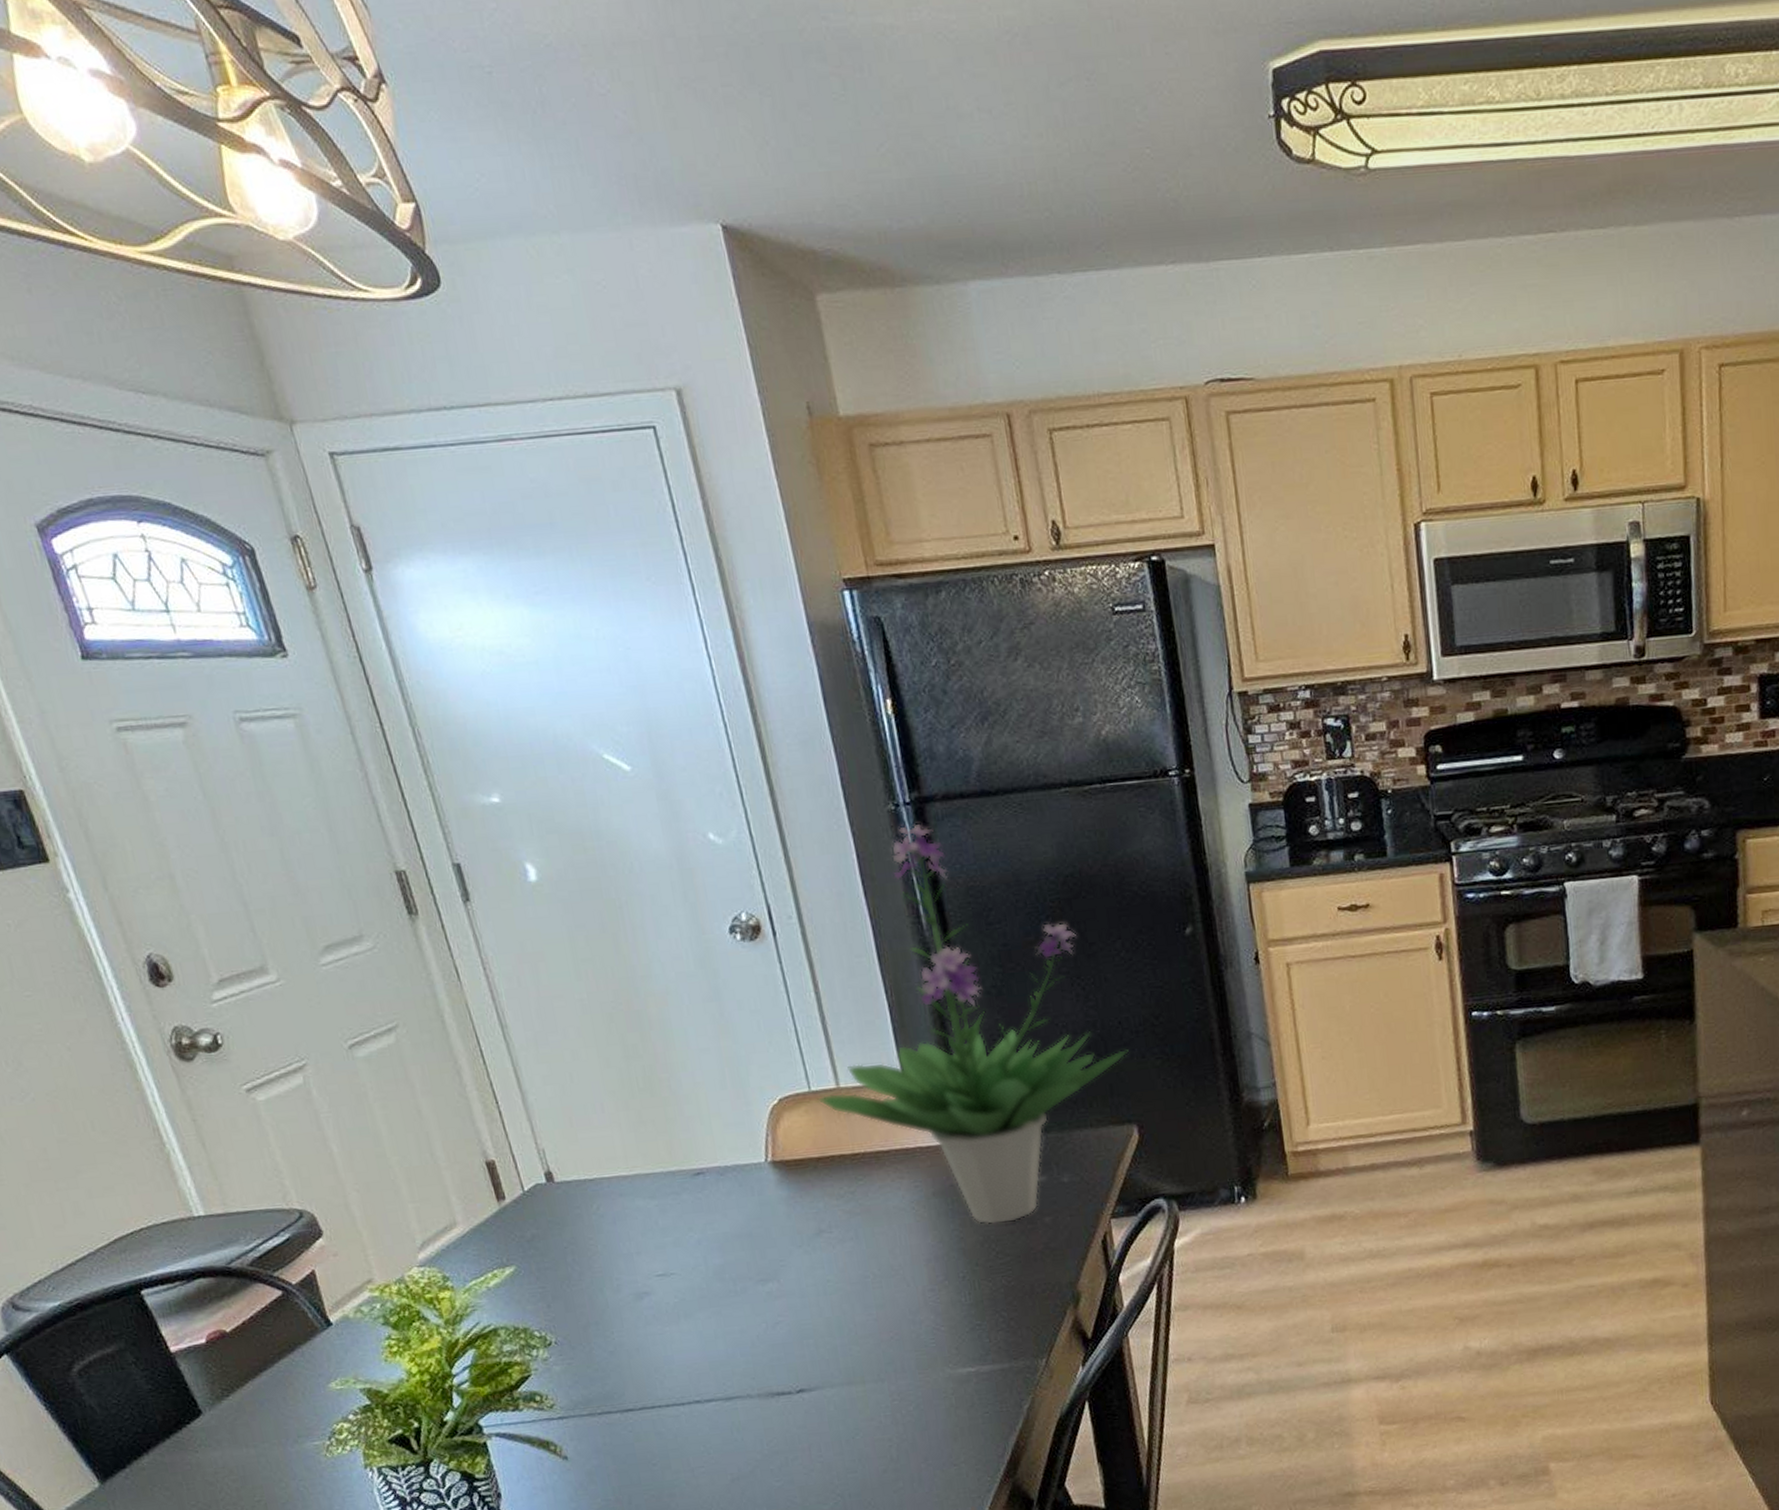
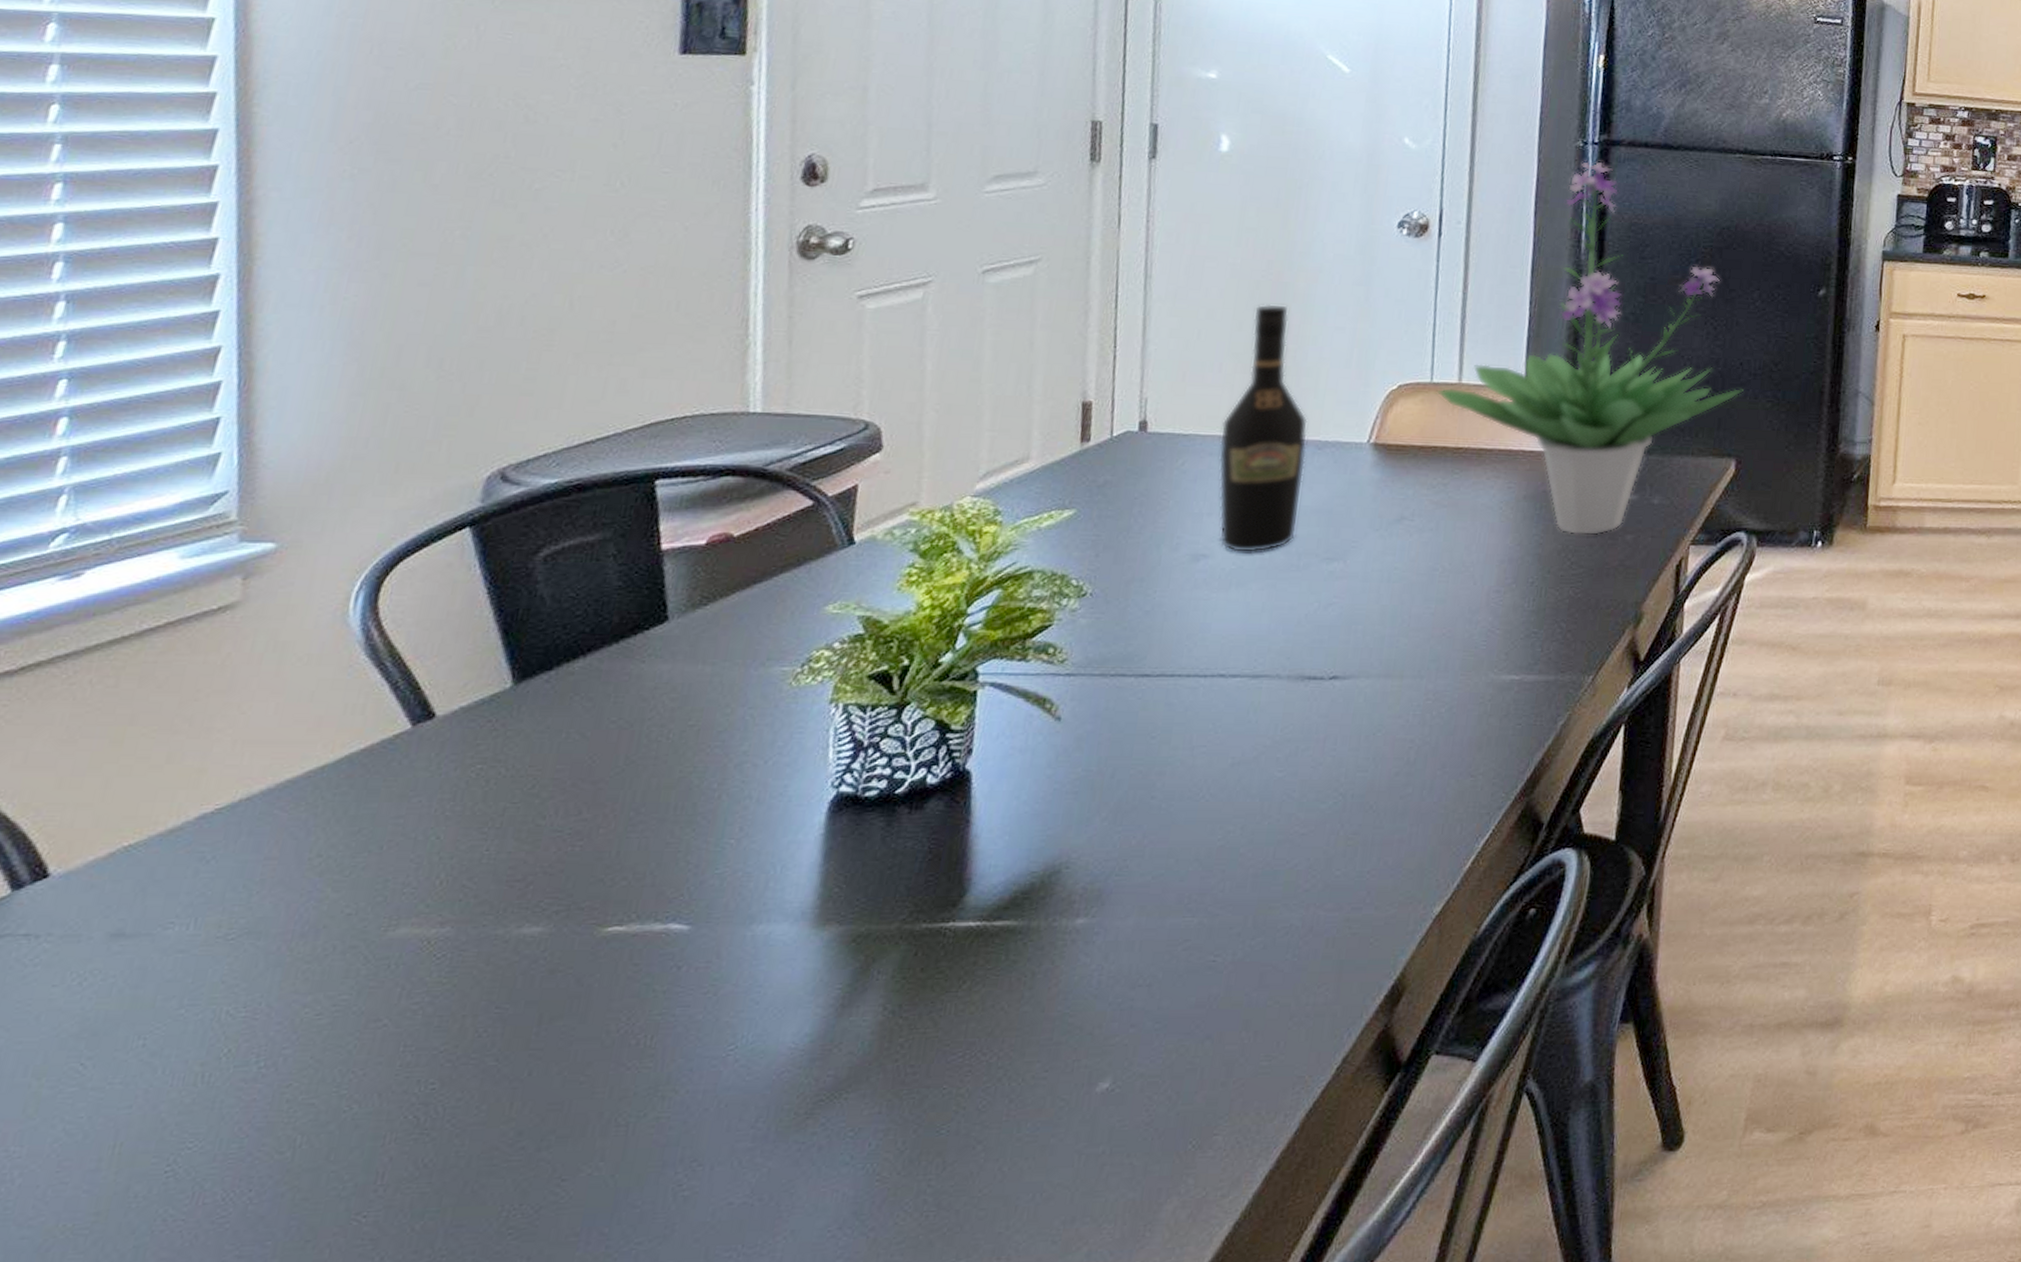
wine bottle: none [616,1033,725,1286] -> present [1218,303,1308,553]

